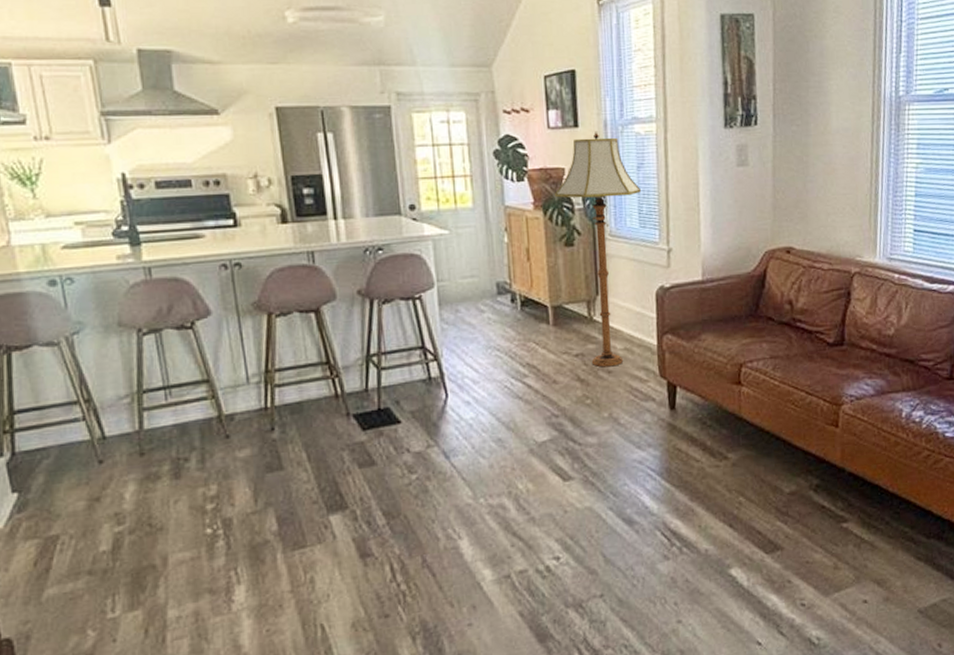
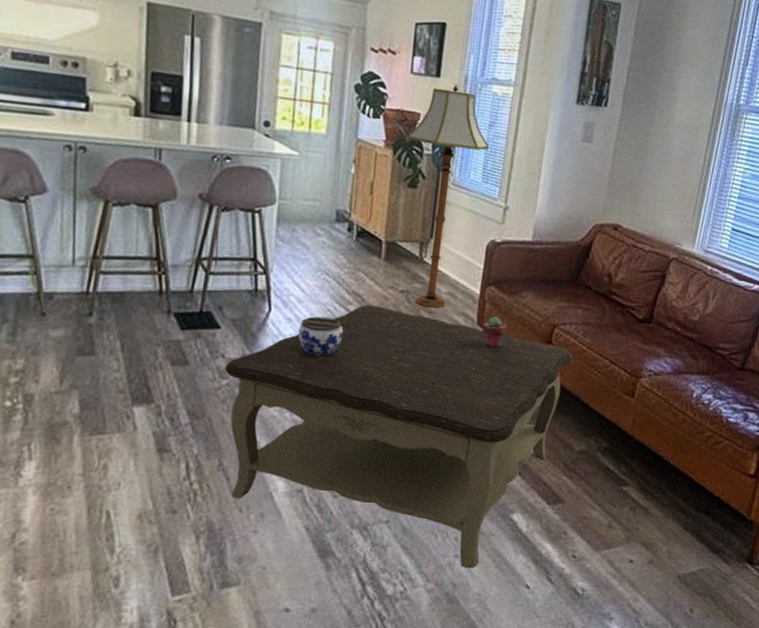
coffee table: none [412,374,766,633] -> present [224,304,573,569]
jar: none [478,394,525,436] -> present [298,316,344,356]
potted succulent: none [667,365,691,398] -> present [483,317,507,348]

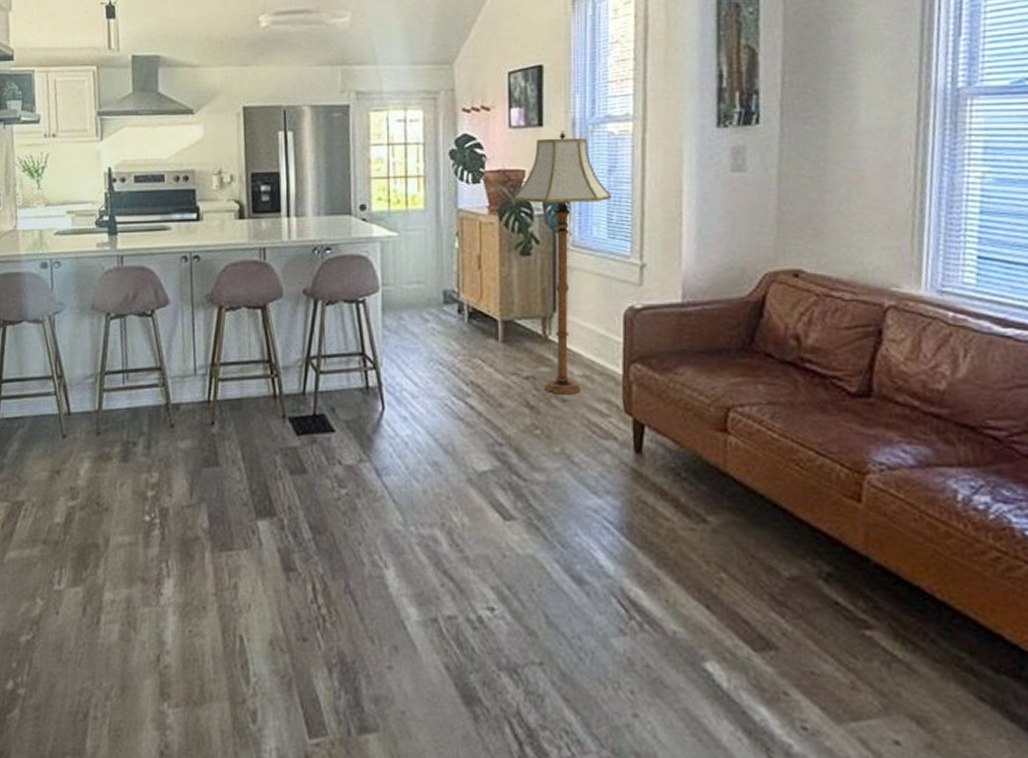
coffee table: present [224,304,573,569] -> none [342,396,760,734]
jar: present [298,316,344,356] -> none [415,413,465,459]
potted succulent: present [483,317,507,348] -> none [633,401,663,441]

